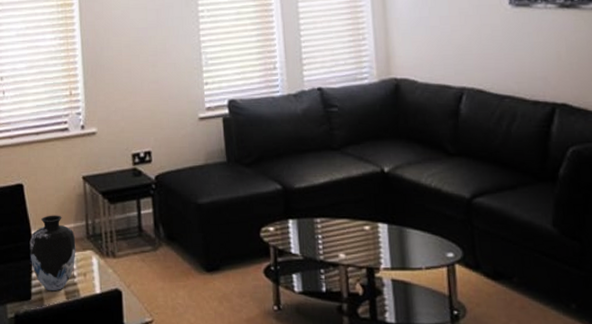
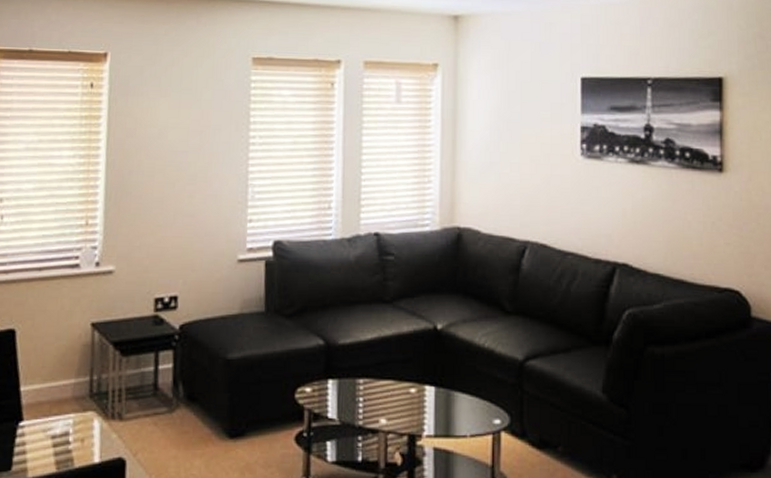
vase: present [29,215,76,292] -> none [15,368,76,461]

